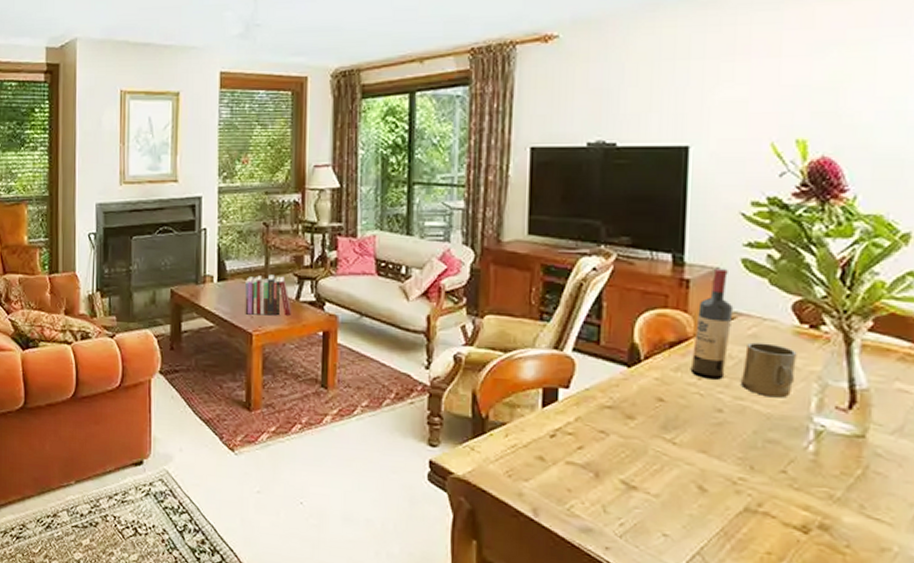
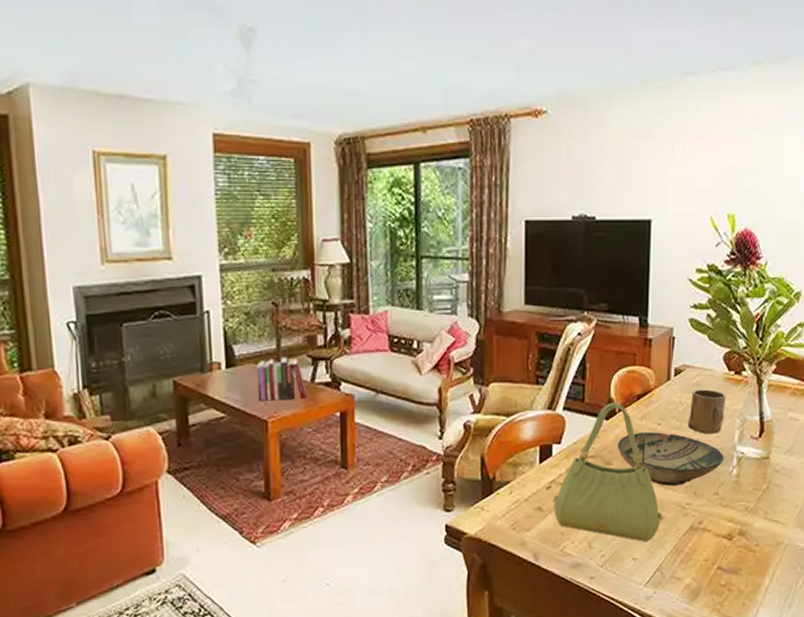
handbag: none [557,348,705,517] -> present [553,402,663,542]
bowl: none [642,385,795,456] -> present [617,431,724,487]
wine bottle: present [690,268,734,381] -> none [652,327,683,425]

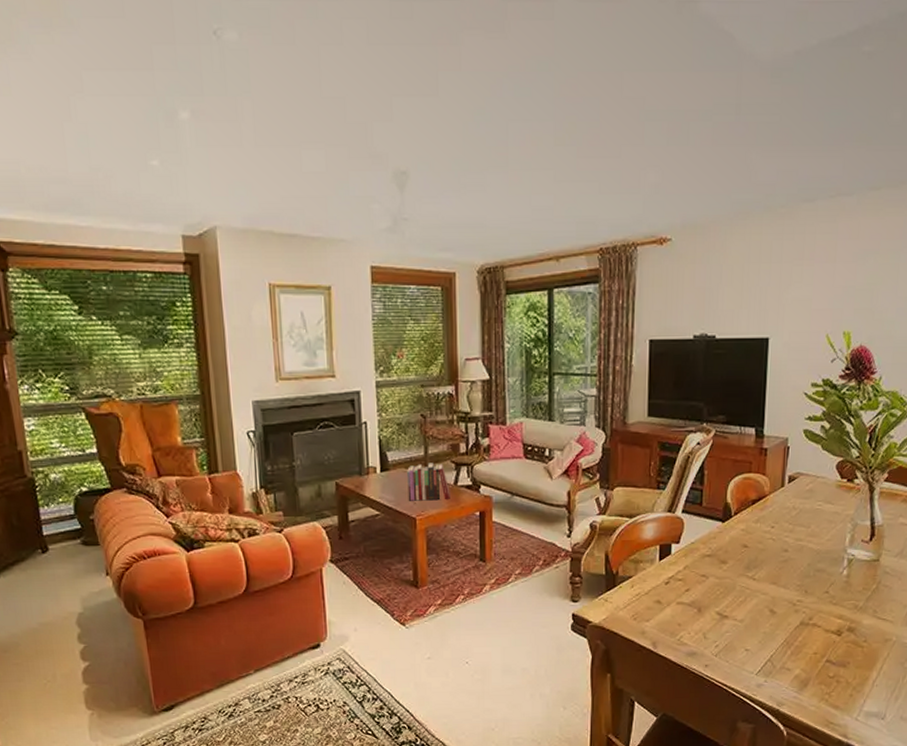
handbag: present [553,402,663,542] -> none [671,506,775,635]
bowl: present [617,431,724,487] -> none [732,533,835,585]
cup: present [688,389,726,434] -> none [801,495,838,537]

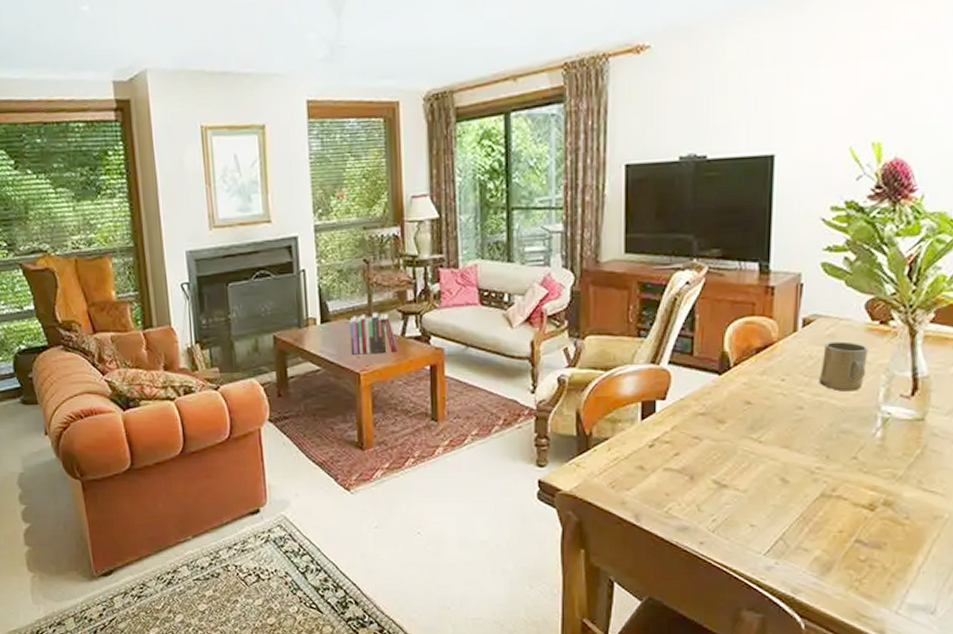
cup: none [801,495,838,537] -> present [820,341,868,392]

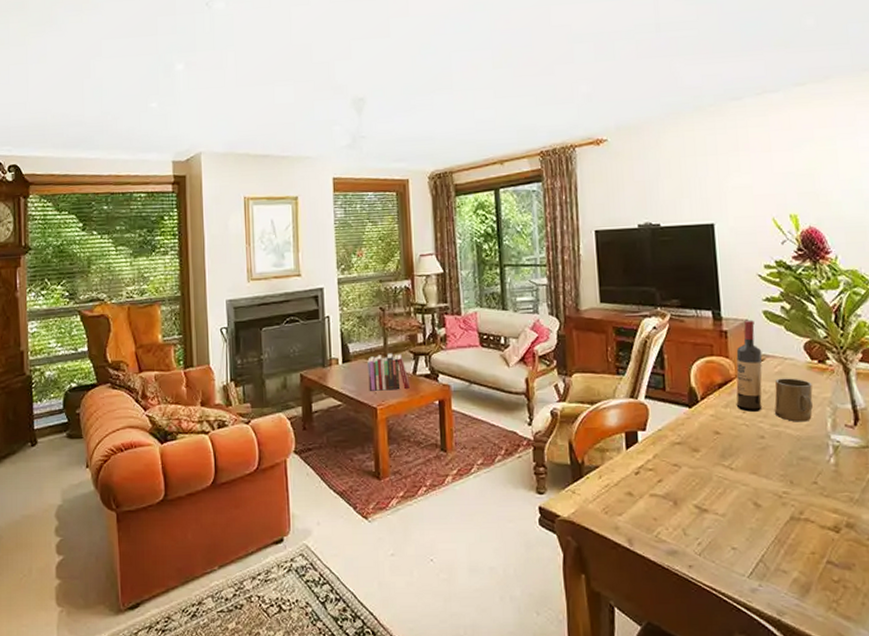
wine bottle: none [774,273,814,381] -> present [736,319,763,413]

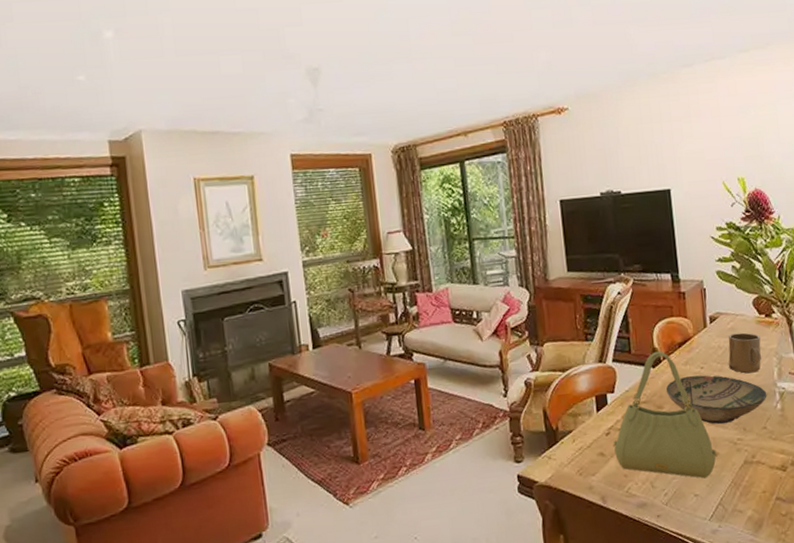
books: present [367,353,410,391] -> none [339,335,384,376]
handbag: none [642,391,759,531] -> present [613,351,718,479]
bowl: none [702,419,819,475] -> present [665,375,767,424]
wine bottle: present [736,319,763,413] -> none [693,280,718,368]

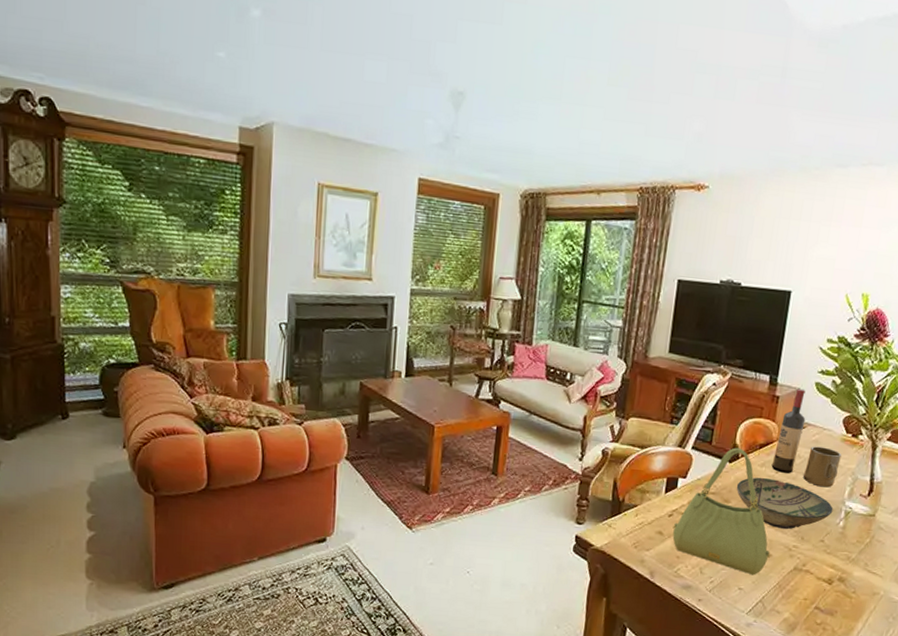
wine bottle: none [693,280,718,368] -> present [771,388,806,474]

